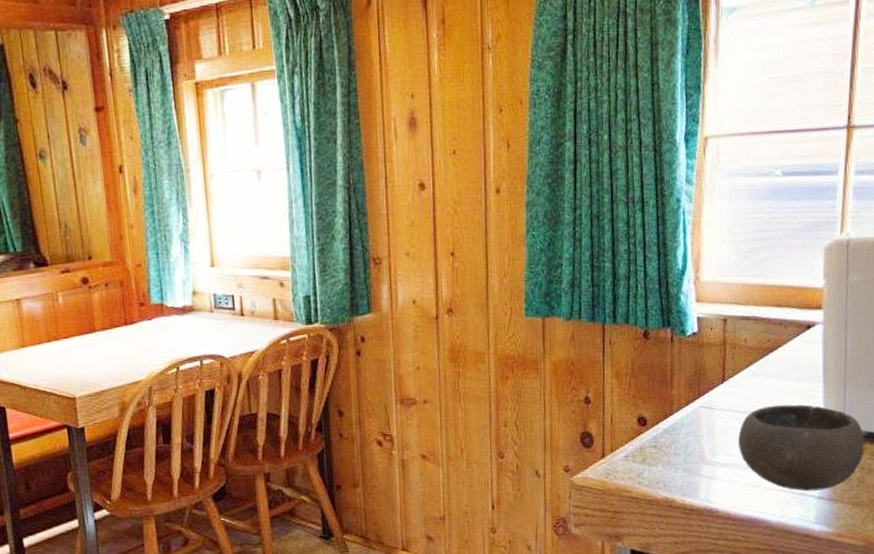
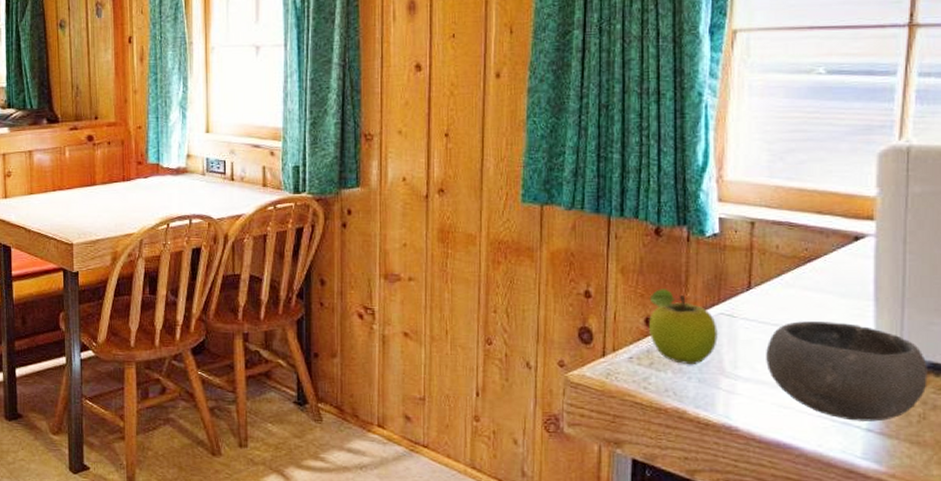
fruit: none [640,388,700,458] -> present [648,289,719,365]

